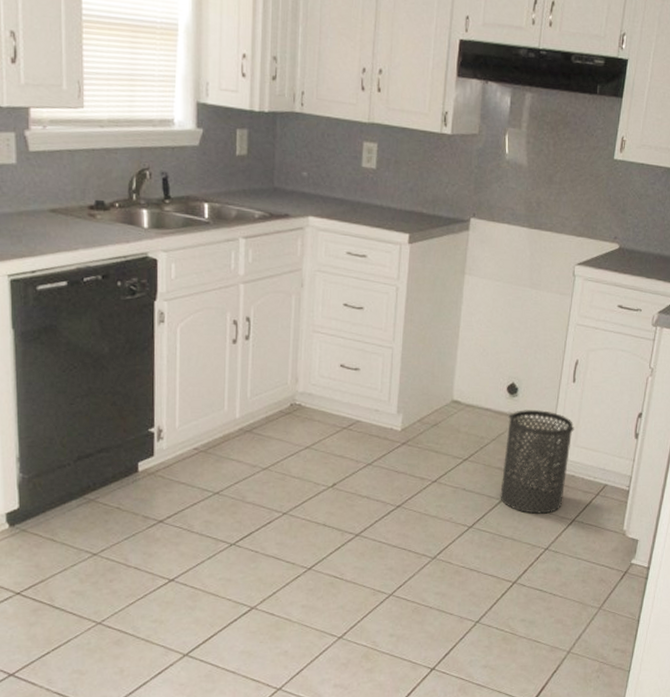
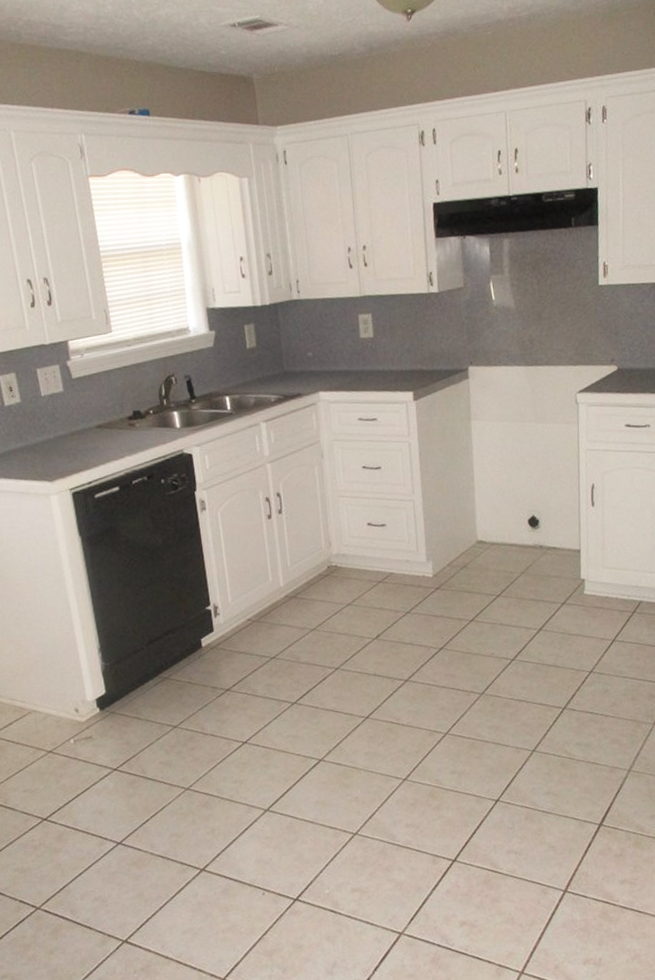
trash can: present [500,410,574,514] -> none [533,537,601,640]

